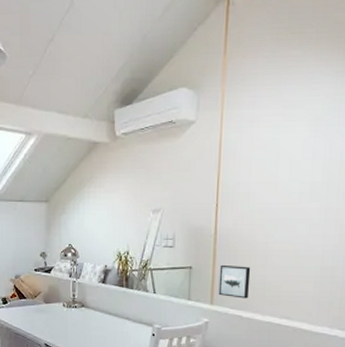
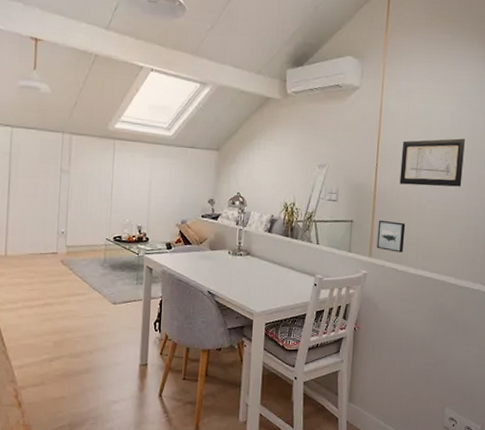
wall art: none [243,169,320,225] -> present [399,138,465,187]

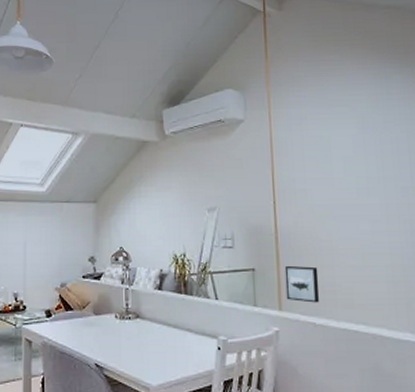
wall art: present [399,138,465,187] -> none [300,164,378,222]

